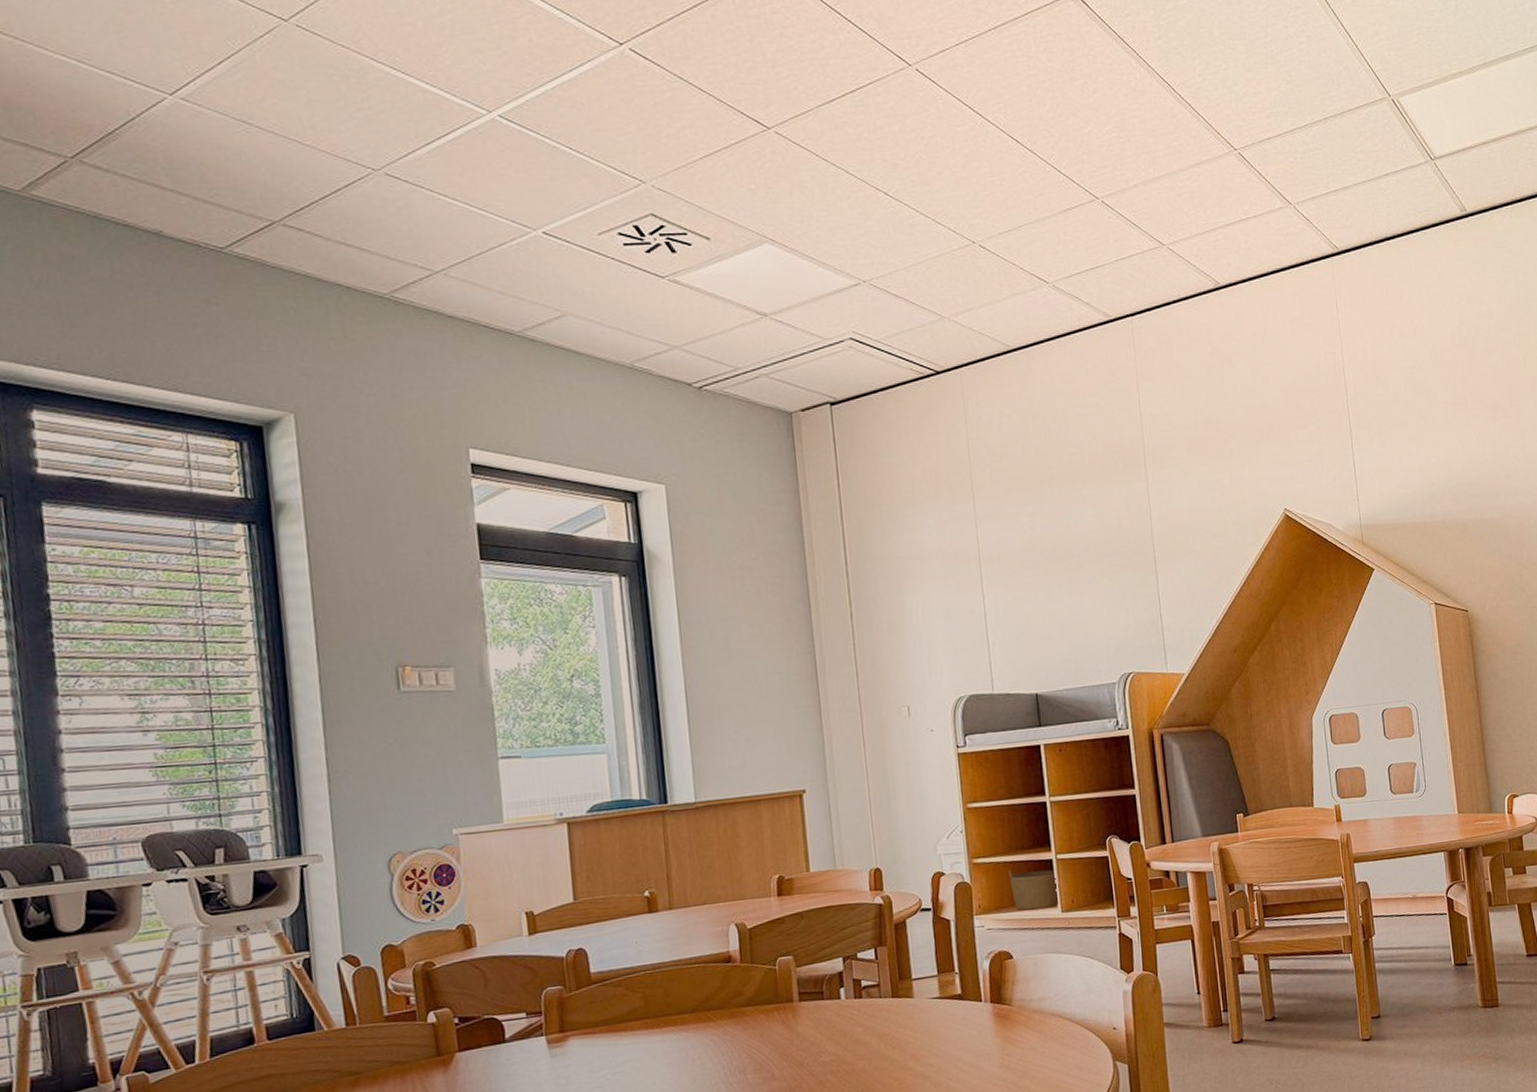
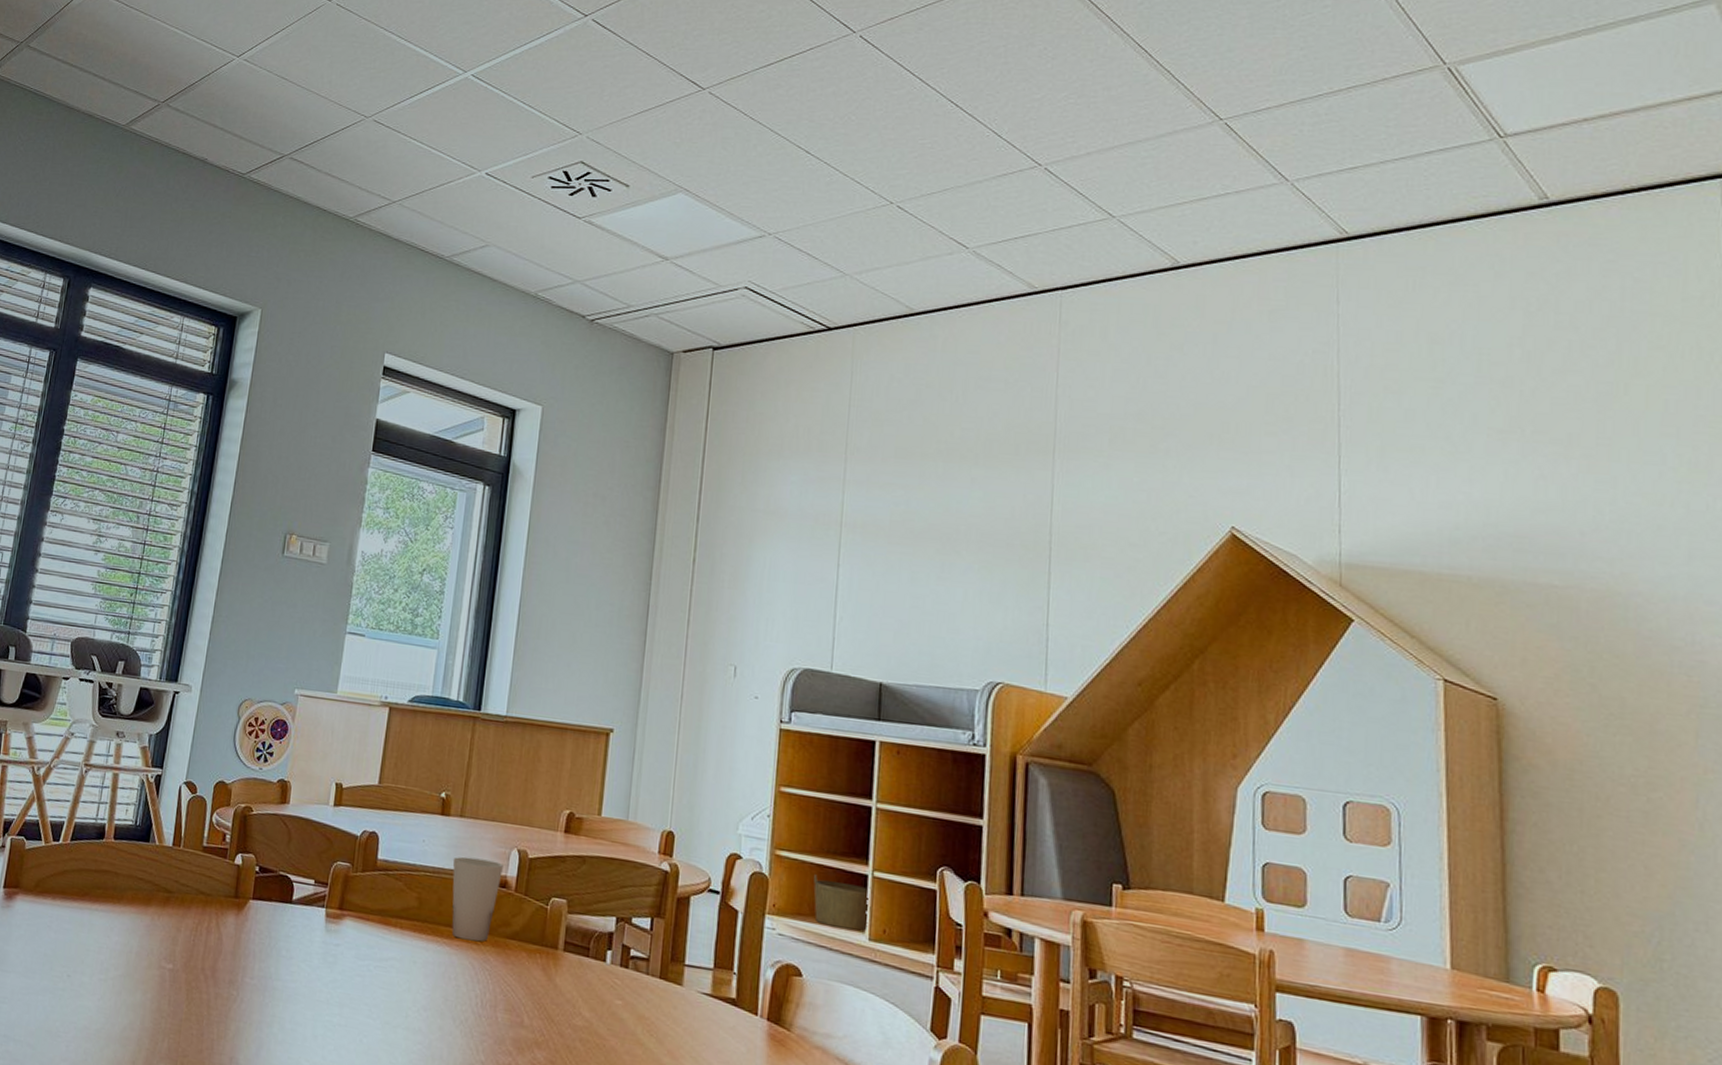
cup: none [671,941,725,1022] -> present [451,856,503,942]

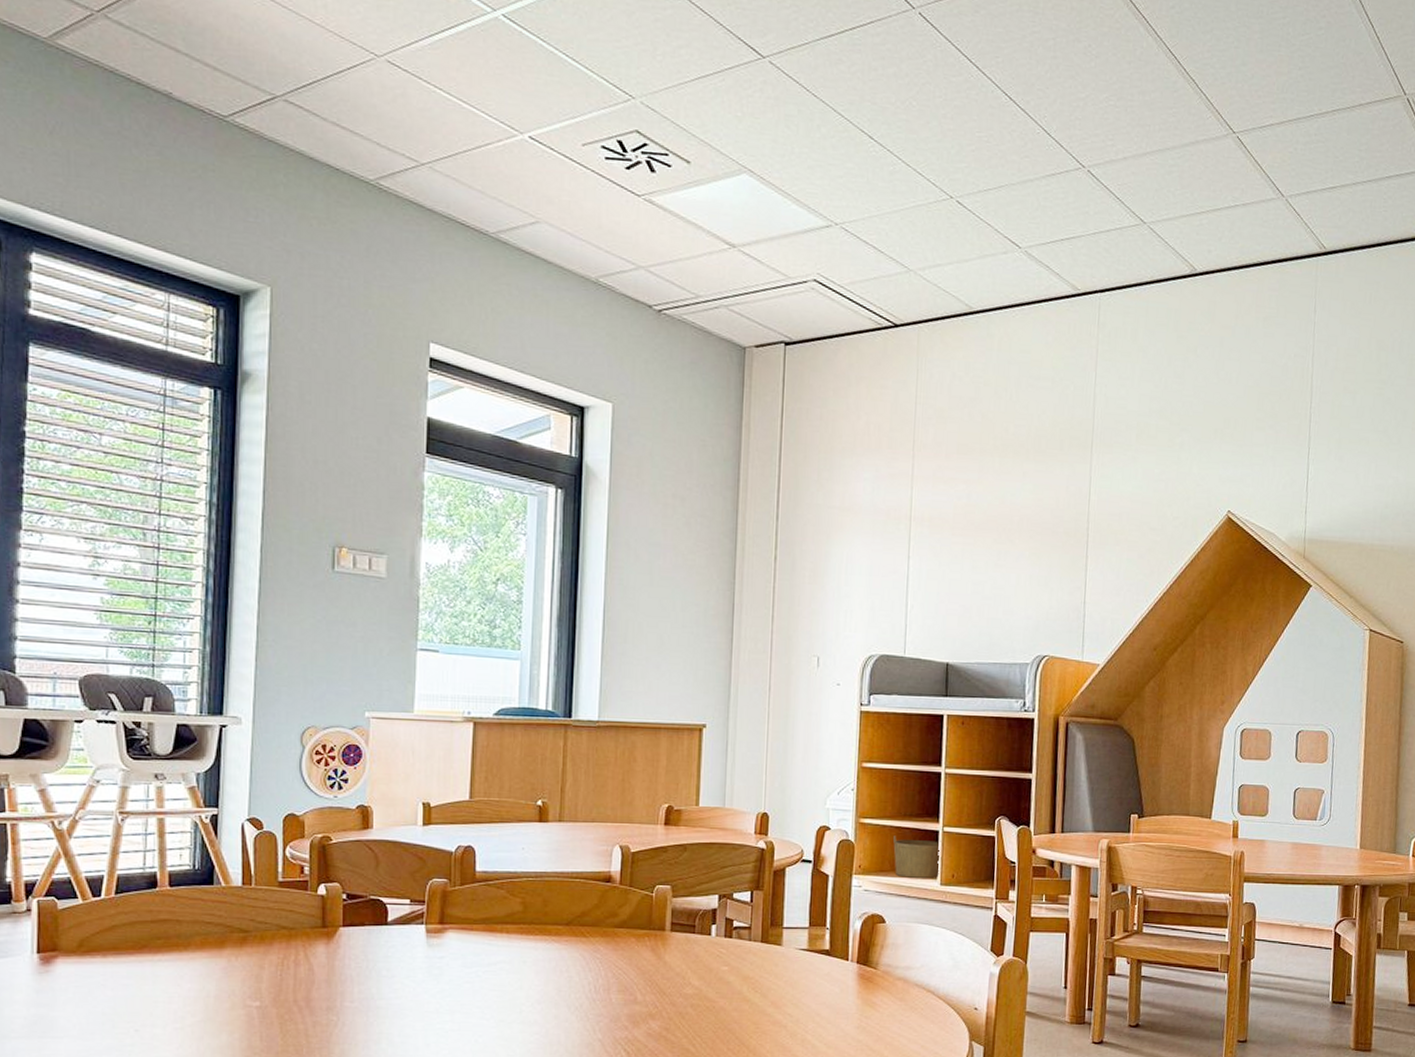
cup: present [451,856,503,942] -> none [555,858,606,935]

